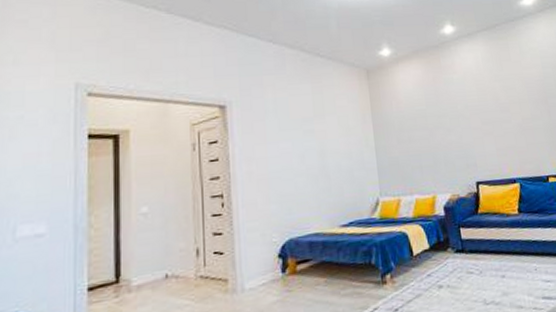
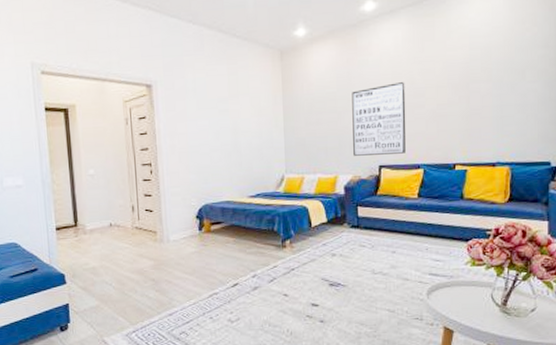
wall art: none [441,98,500,173] -> present [352,82,406,156]

